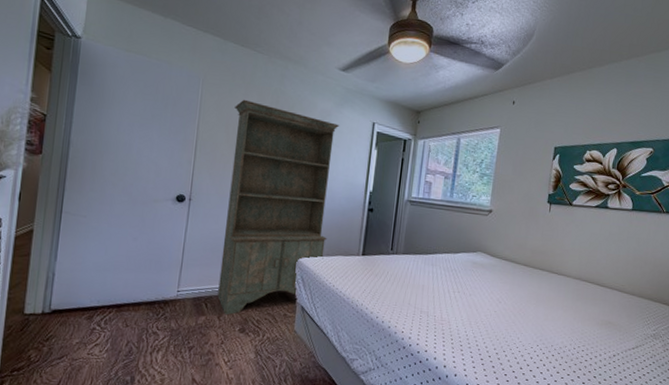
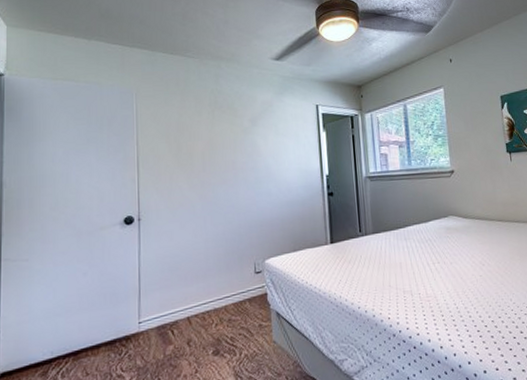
bookshelf: present [217,99,340,315] -> none [173,106,291,339]

